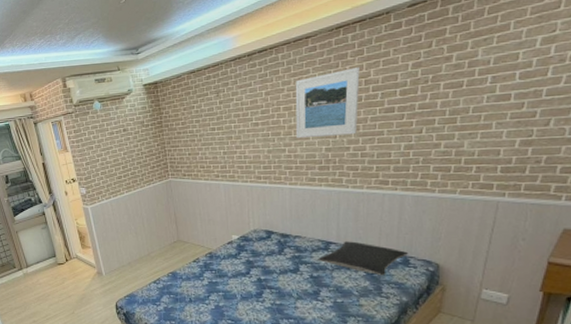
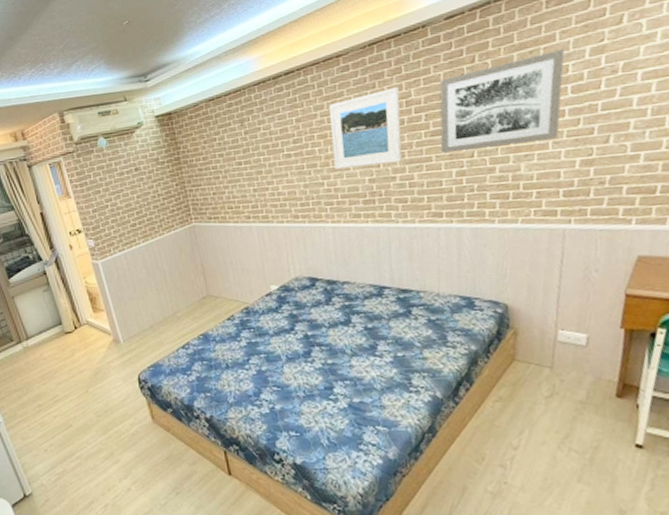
pillow: present [318,241,408,276] -> none [371,284,472,322]
wall art: none [392,37,518,129] -> present [439,48,565,154]

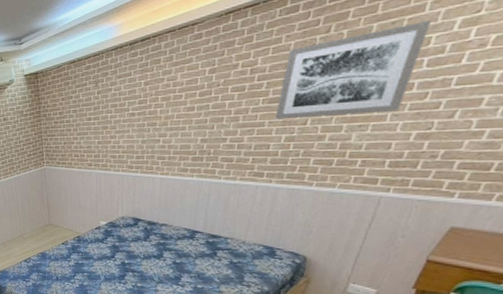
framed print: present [329,87,403,170] -> none [172,55,246,129]

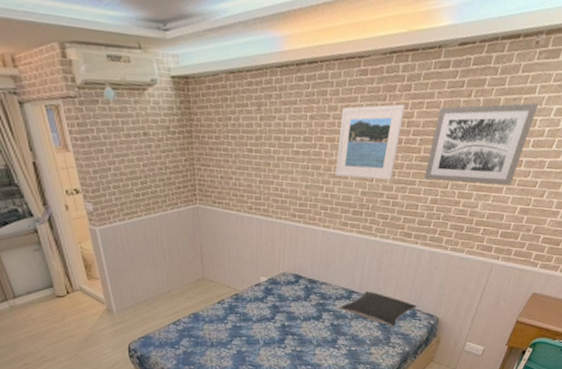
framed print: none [172,55,246,129] -> present [336,104,405,181]
pillow: none [182,231,275,266] -> present [340,291,417,327]

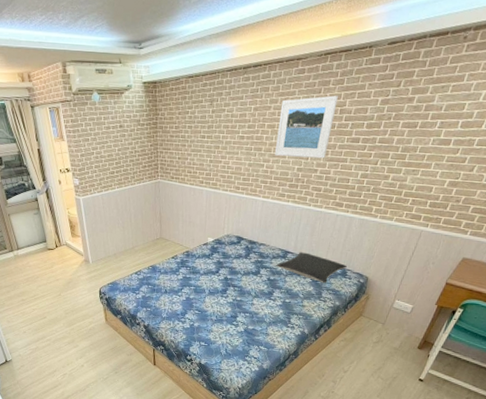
wall art: present [424,102,539,186] -> none [355,89,468,162]

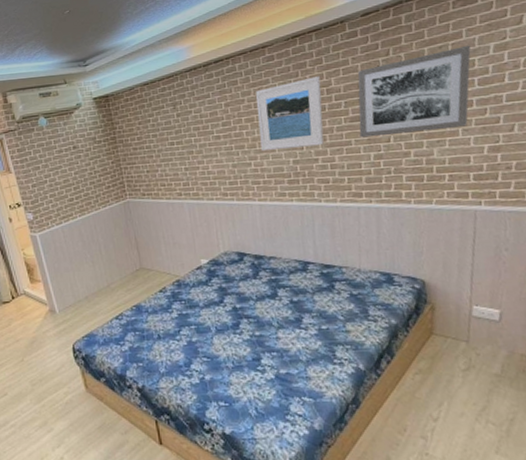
pillow: present [276,252,347,283] -> none [296,260,391,297]
wall art: none [355,89,468,162] -> present [357,45,471,138]

